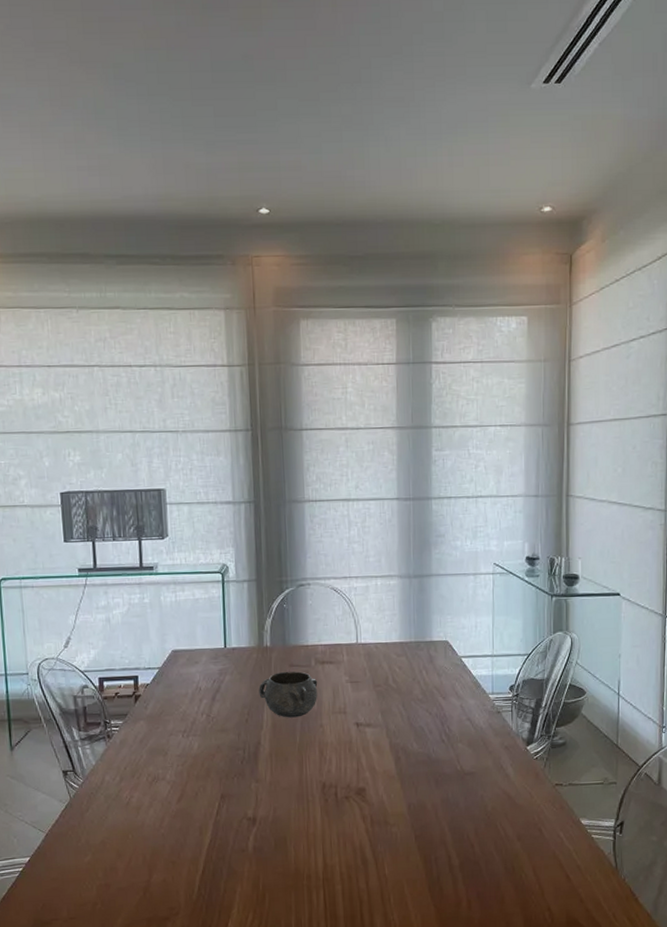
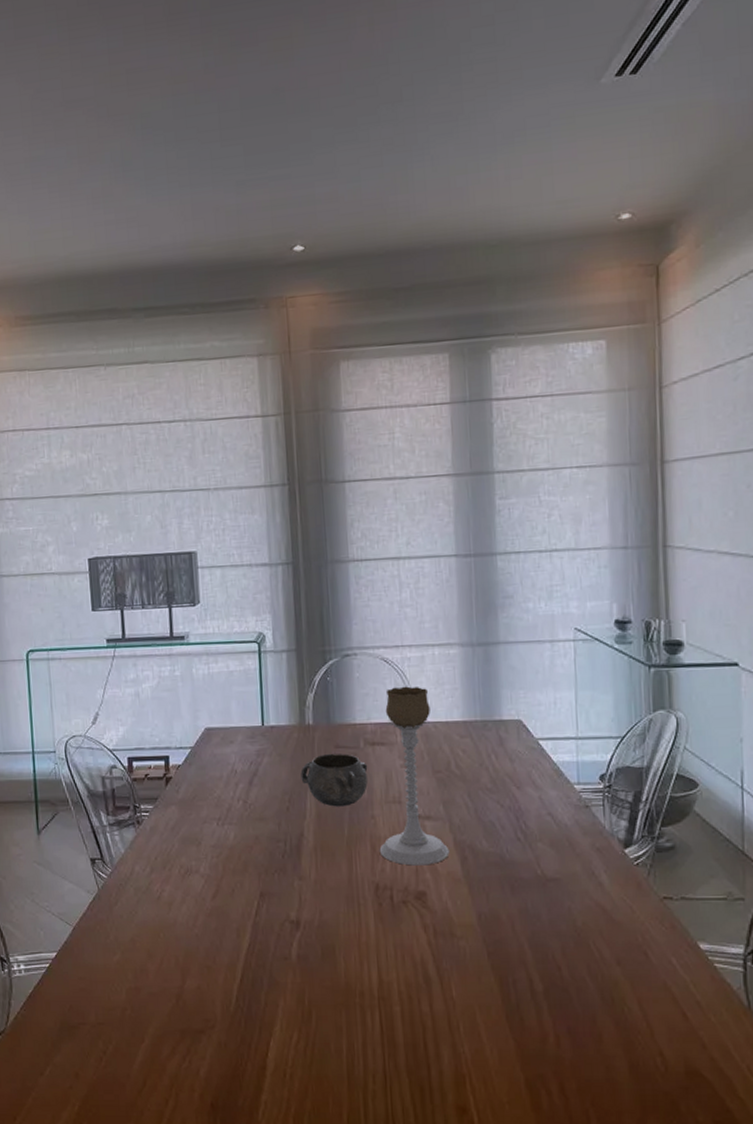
candle holder: none [326,612,386,767] -> present [379,686,450,866]

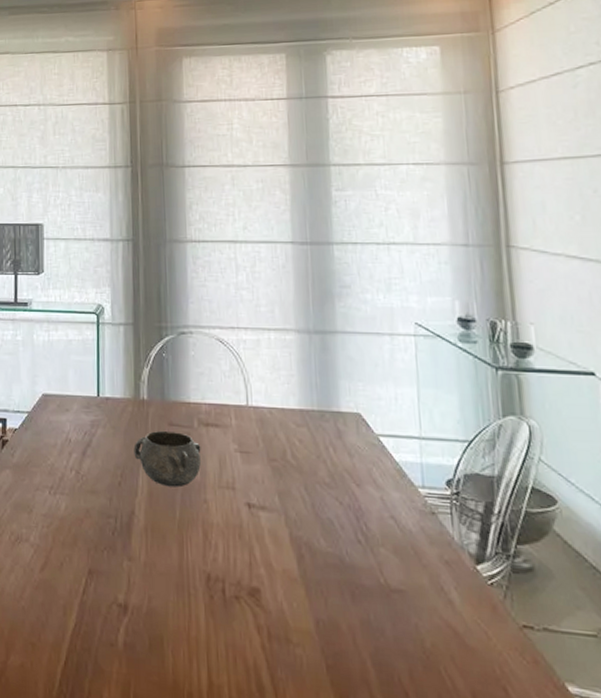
candle holder: present [379,686,450,866] -> none [211,368,285,560]

